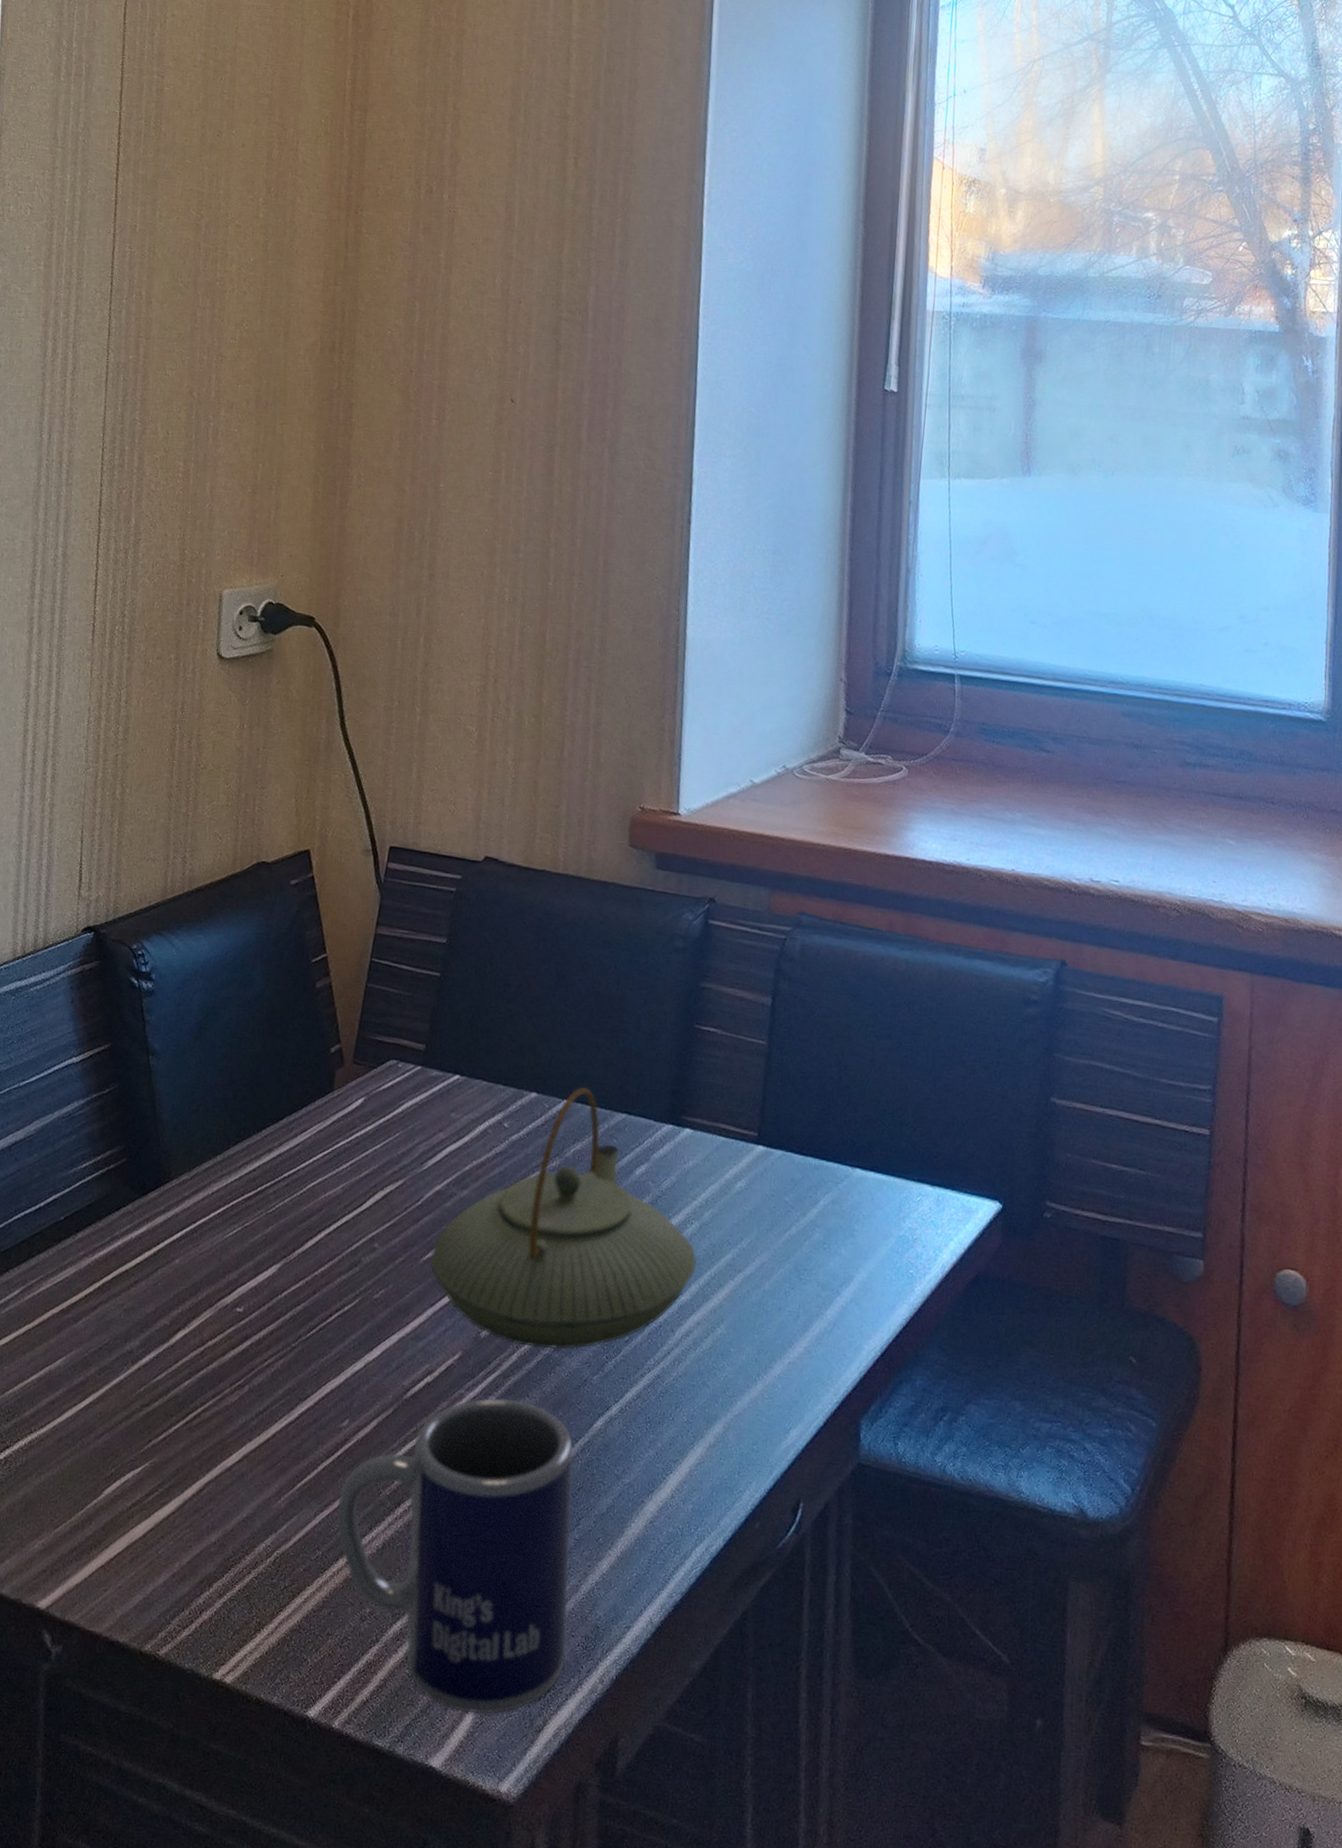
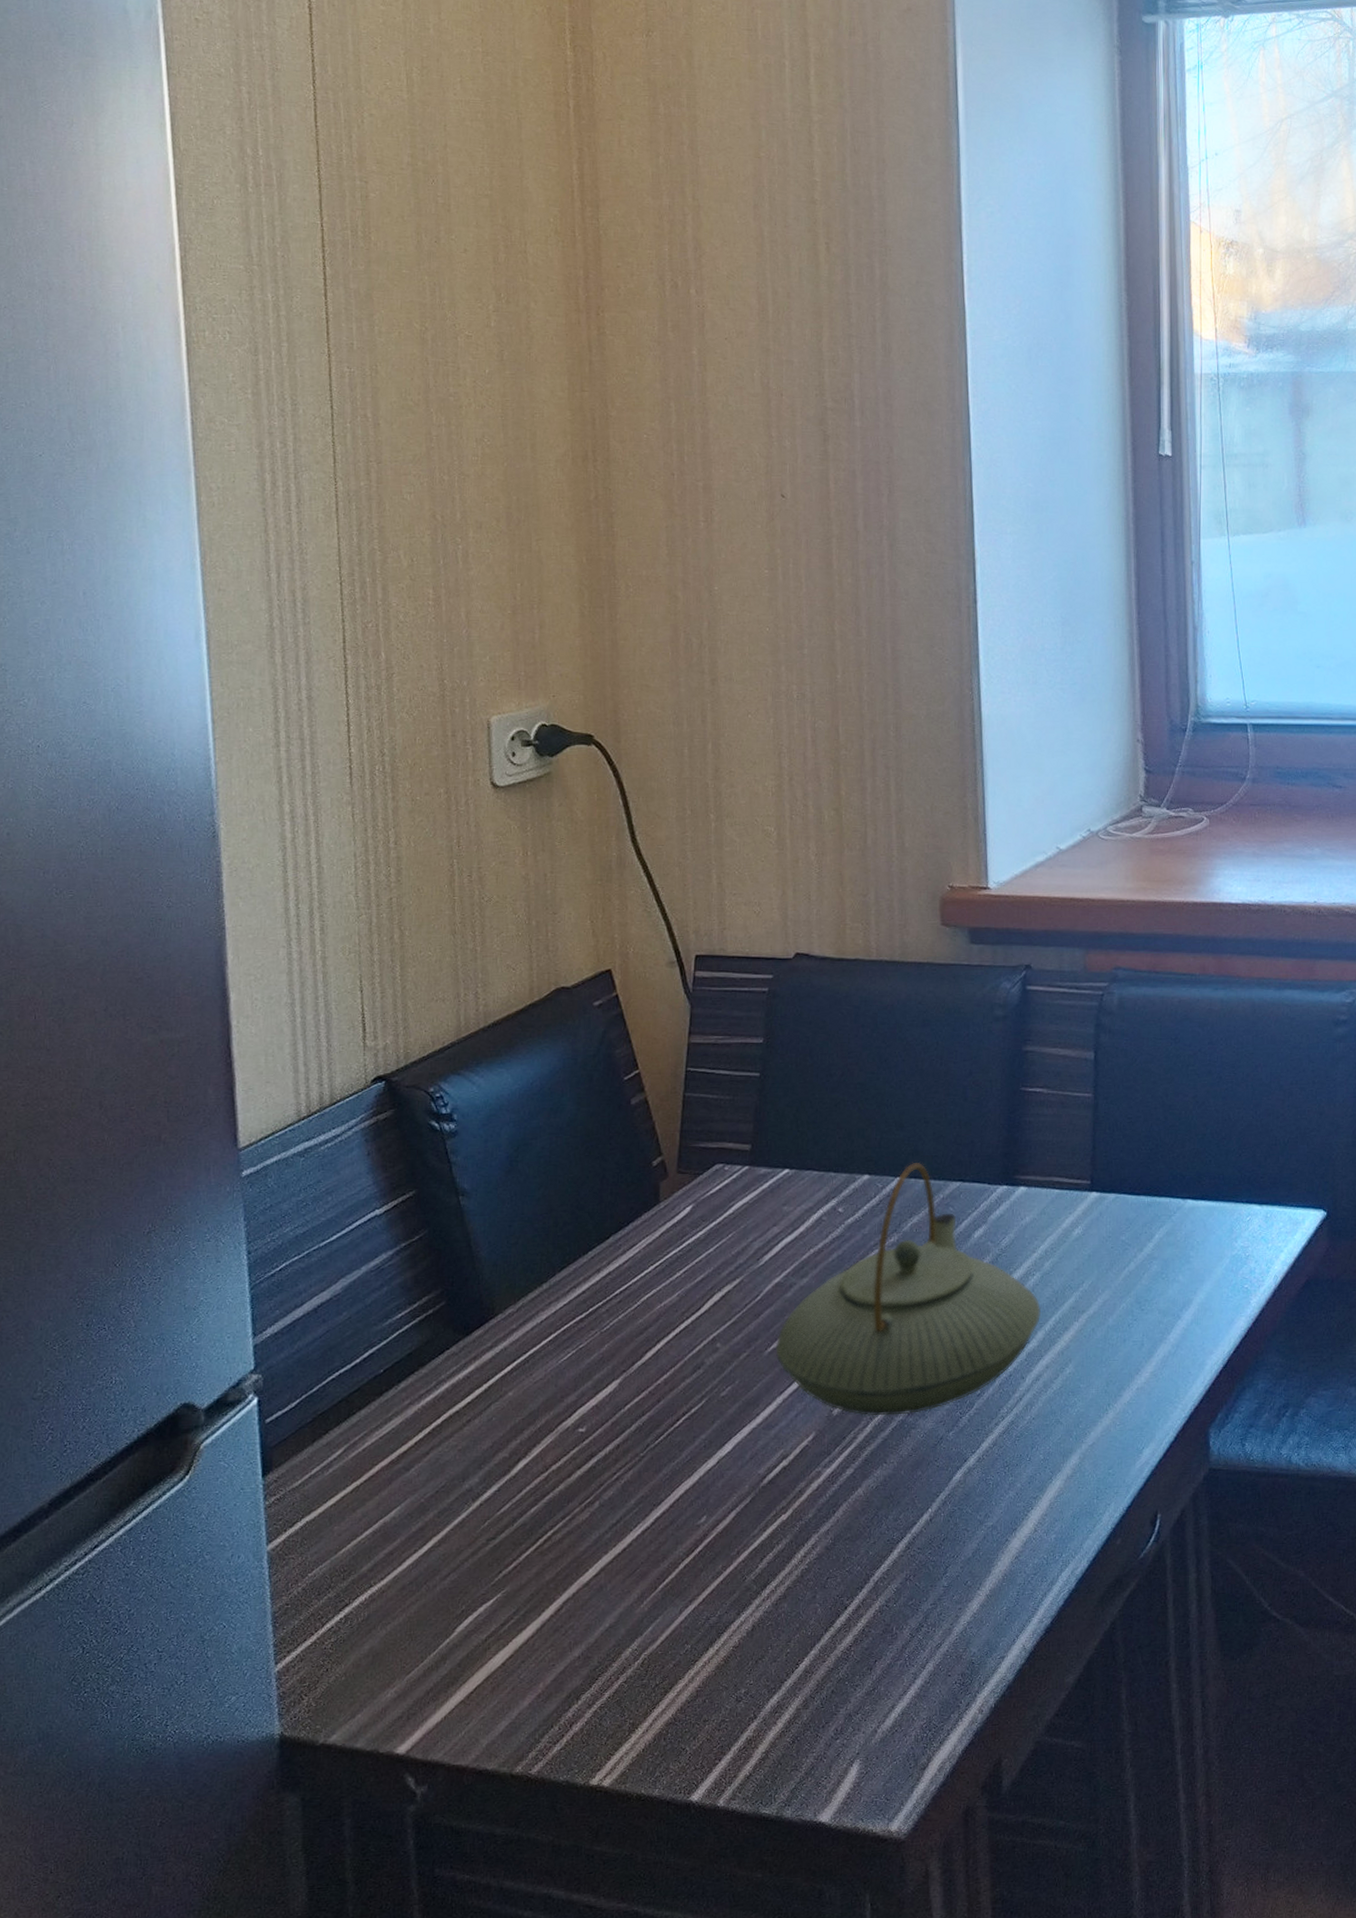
mug: present [336,1397,573,1715] -> none [702,1467,944,1767]

